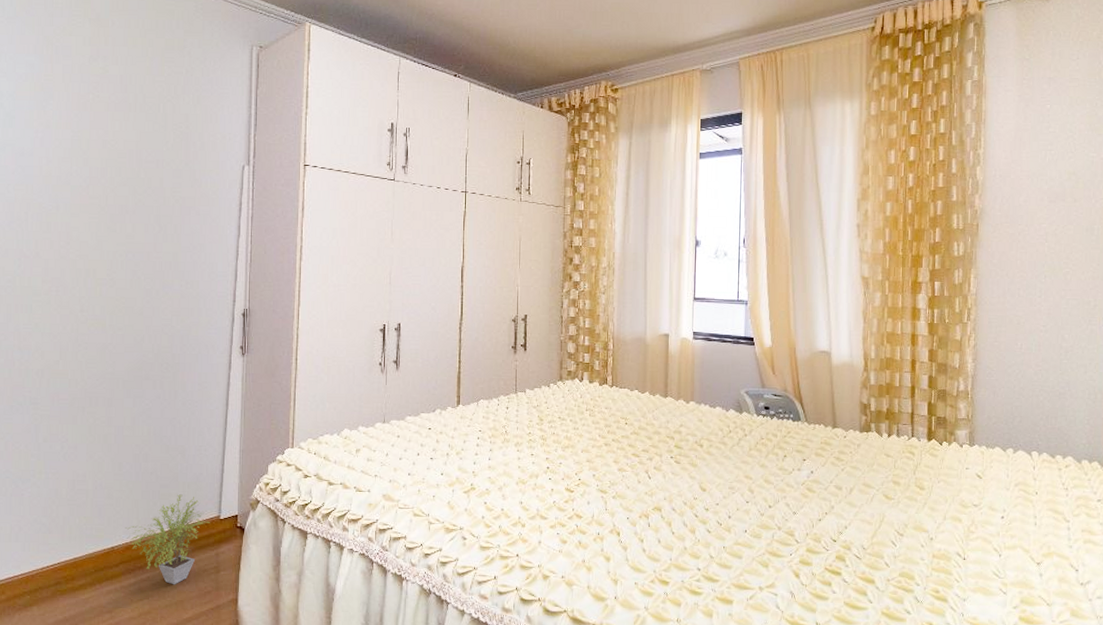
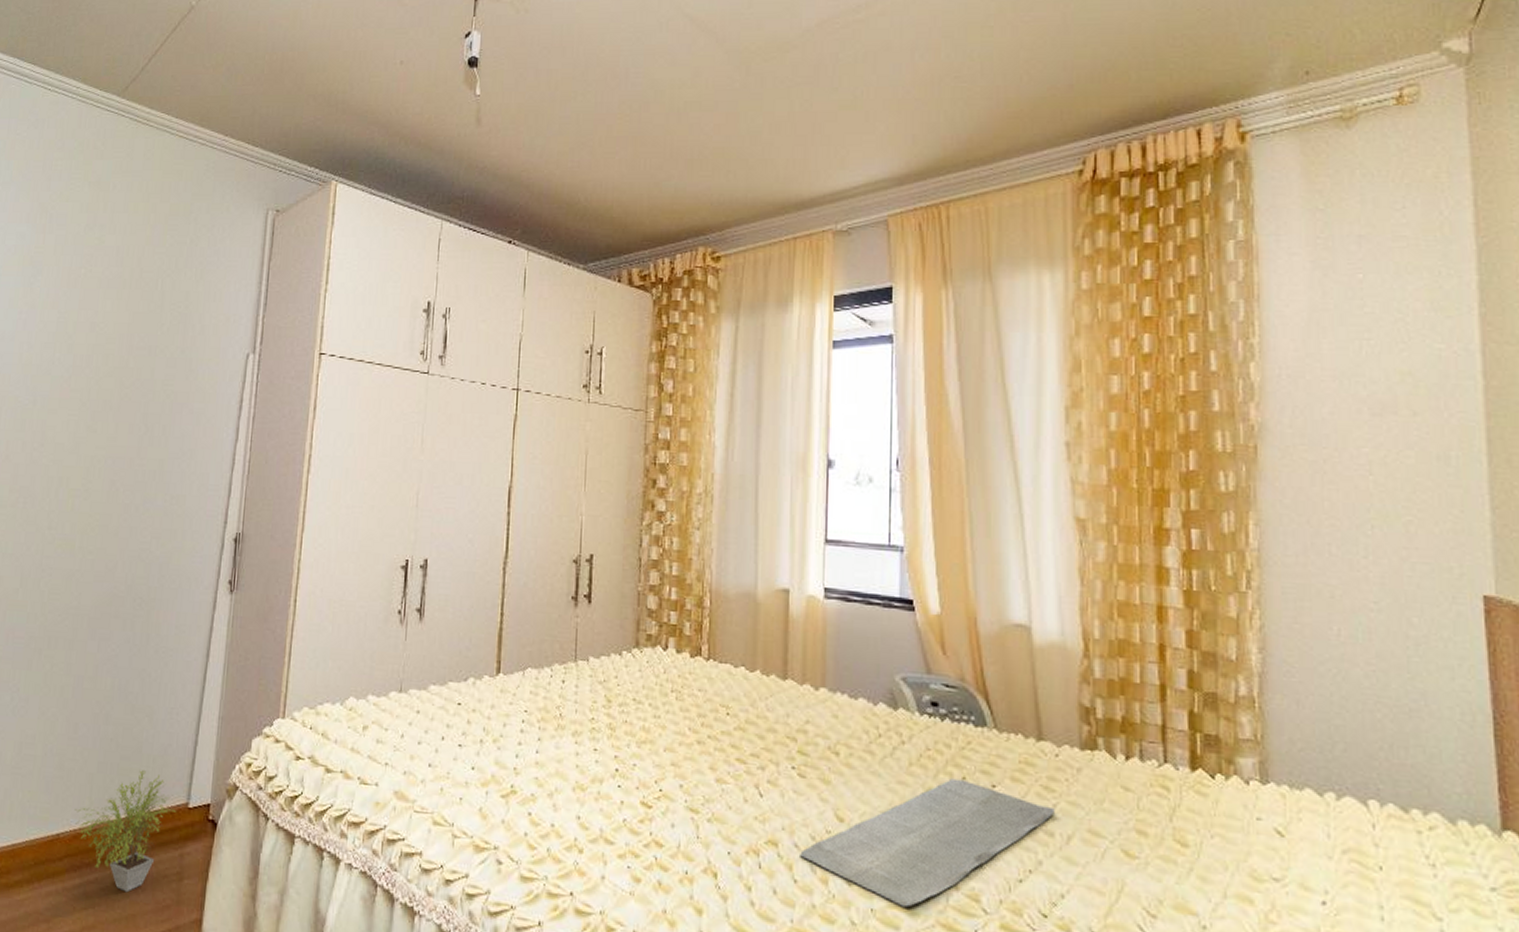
bath mat: none [676,457,844,544] -> present [800,778,1056,908]

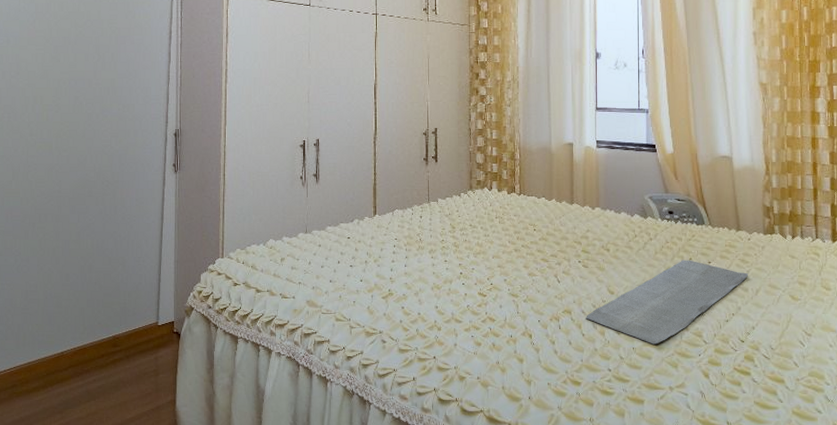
potted plant: present [74,770,176,893] -> none [73,302,149,387]

